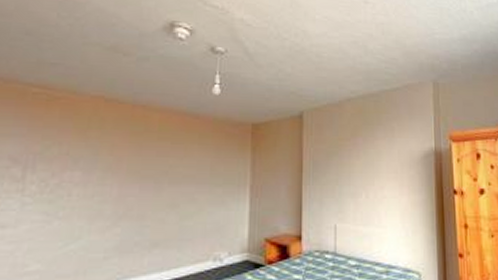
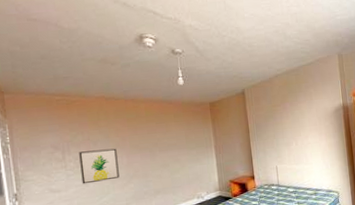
wall art: none [42,171,106,220] -> present [79,148,120,184]

